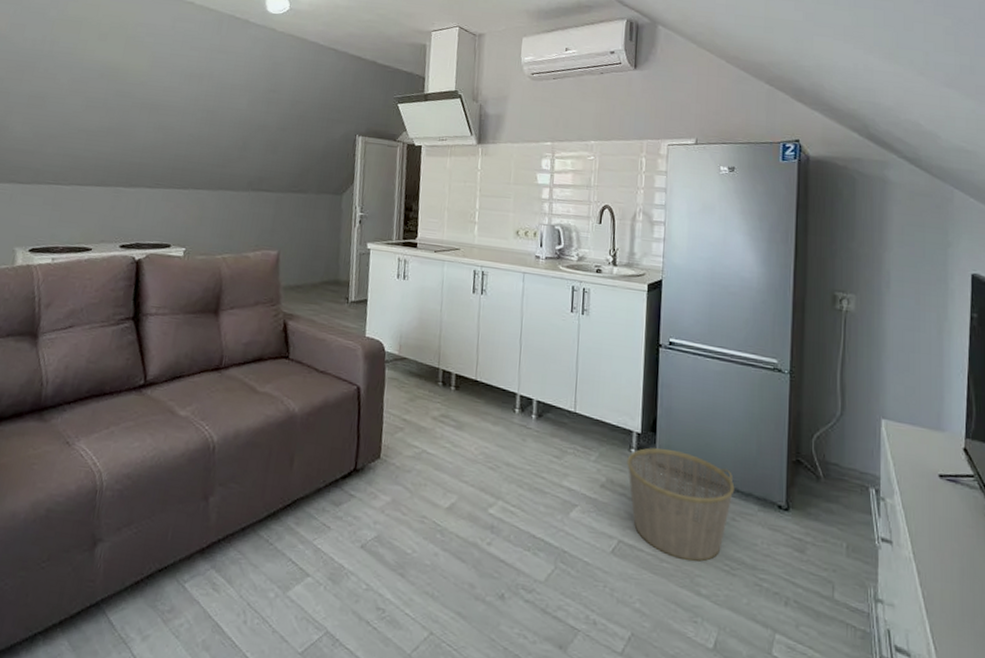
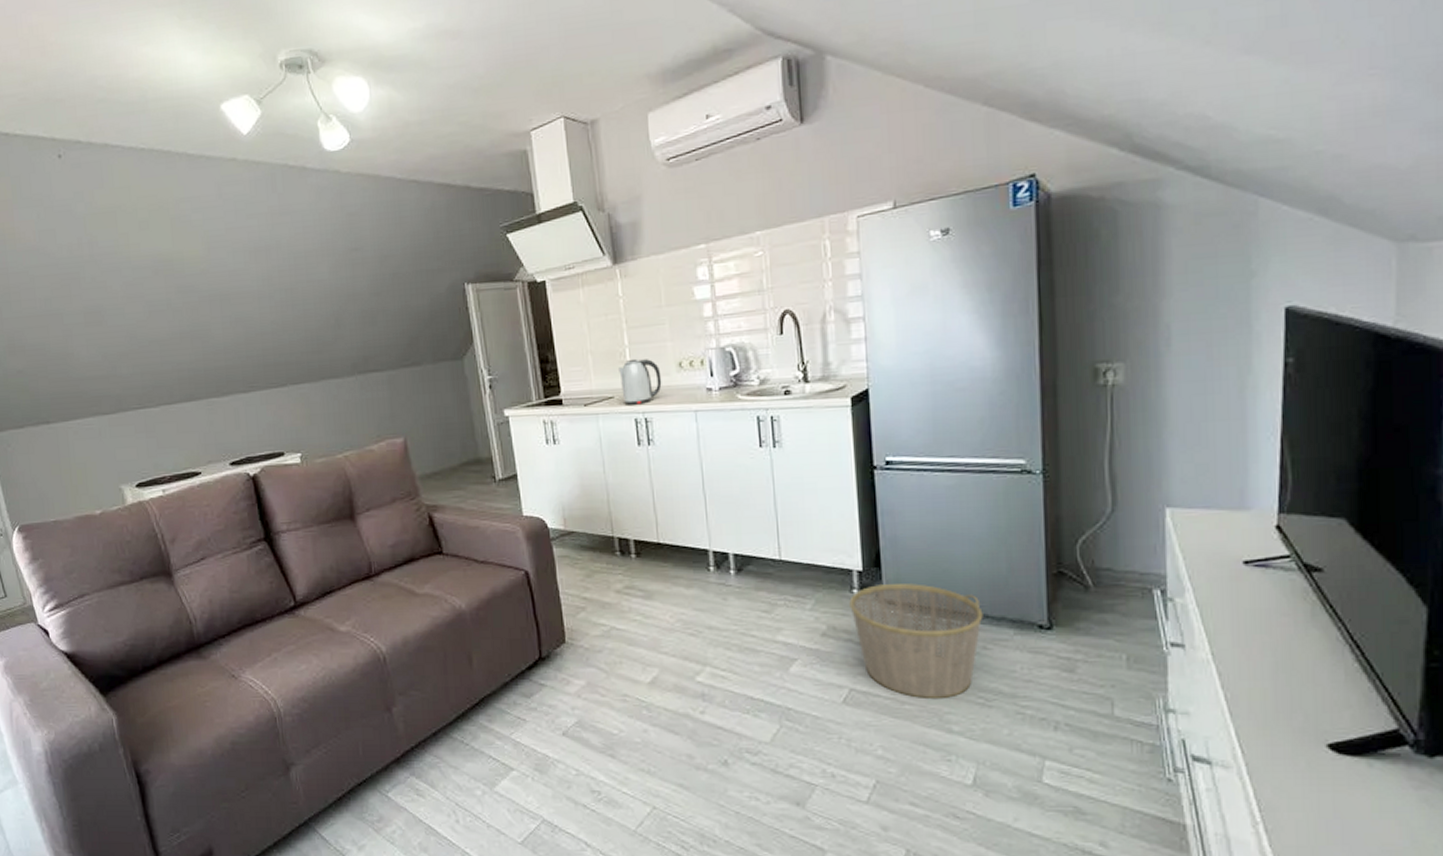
kettle: none [467,220,501,260] -> present [619,358,662,407]

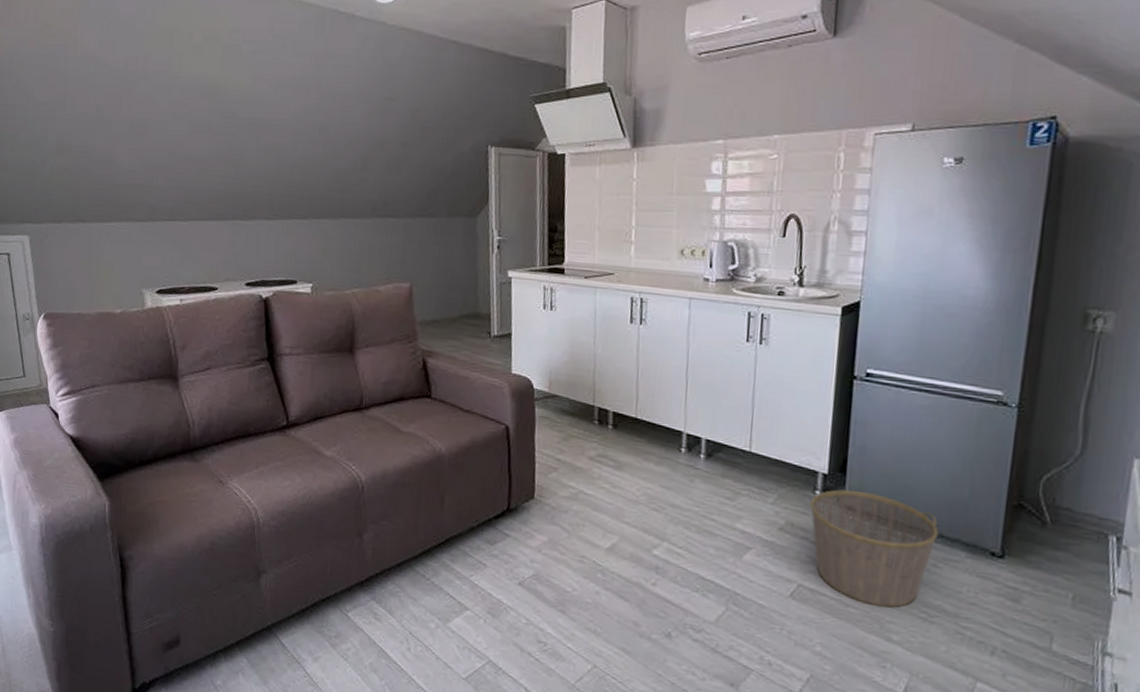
kettle: present [619,358,662,407] -> none [622,240,663,286]

